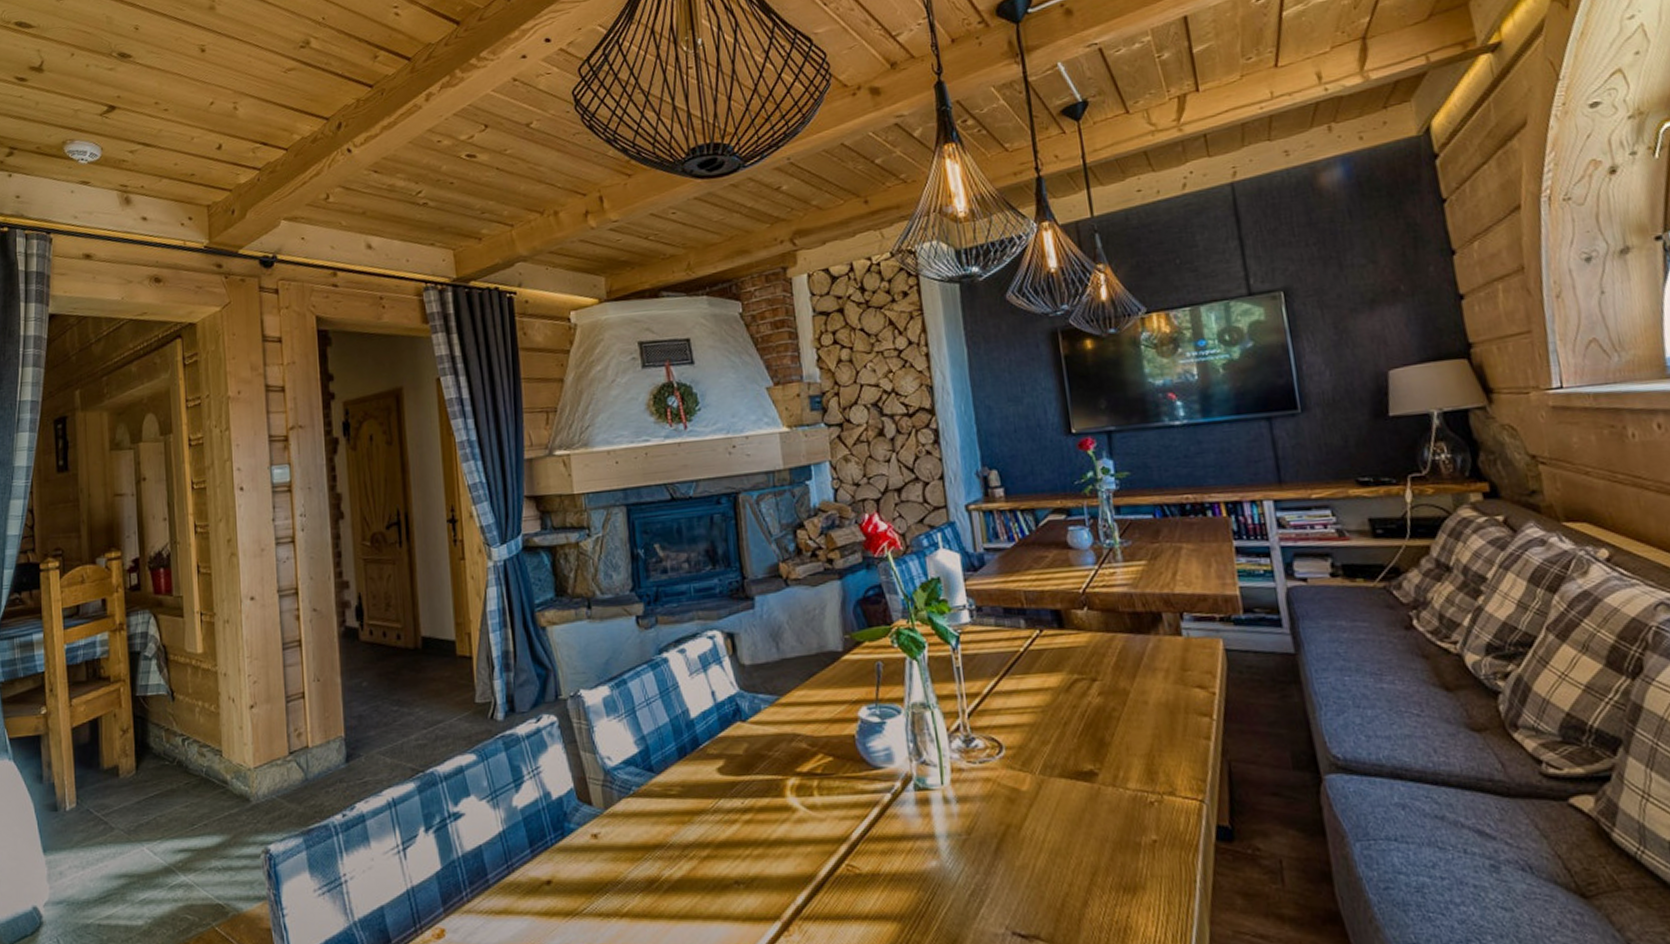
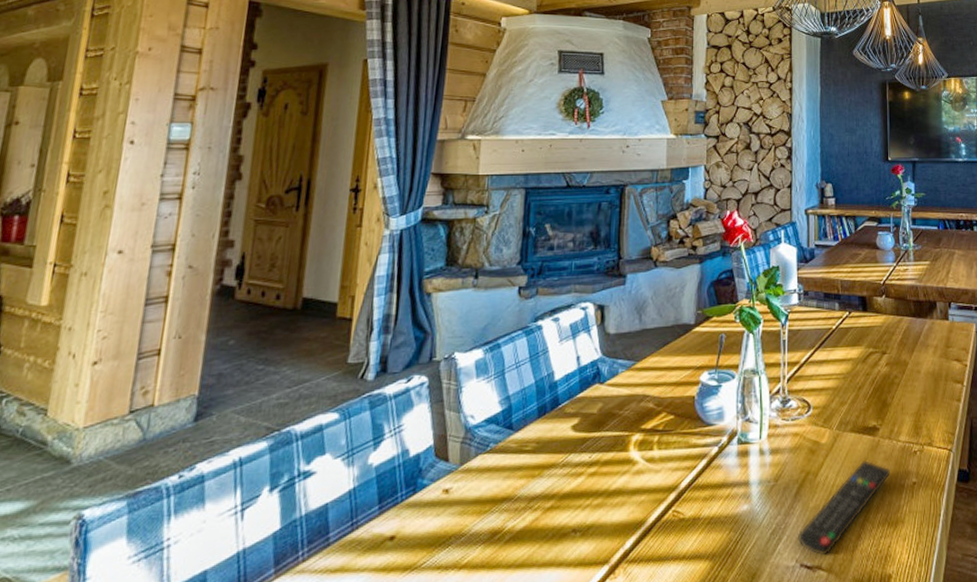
remote control: none [1004,812,1120,924] -> present [797,460,890,556]

